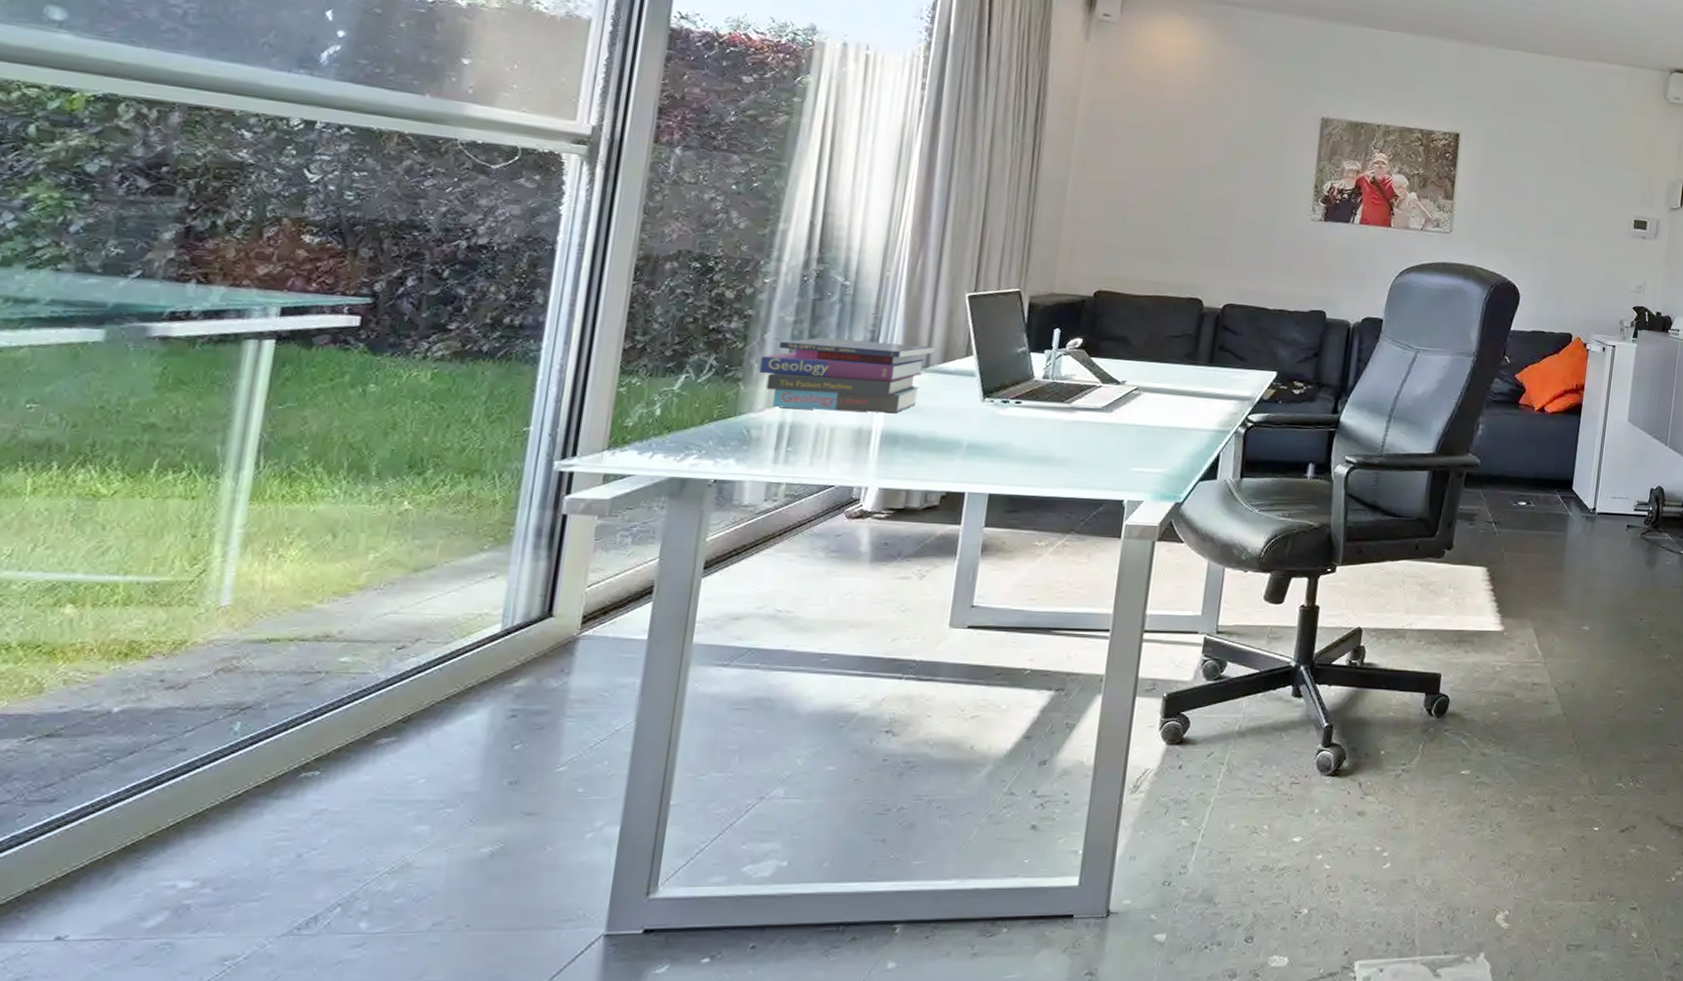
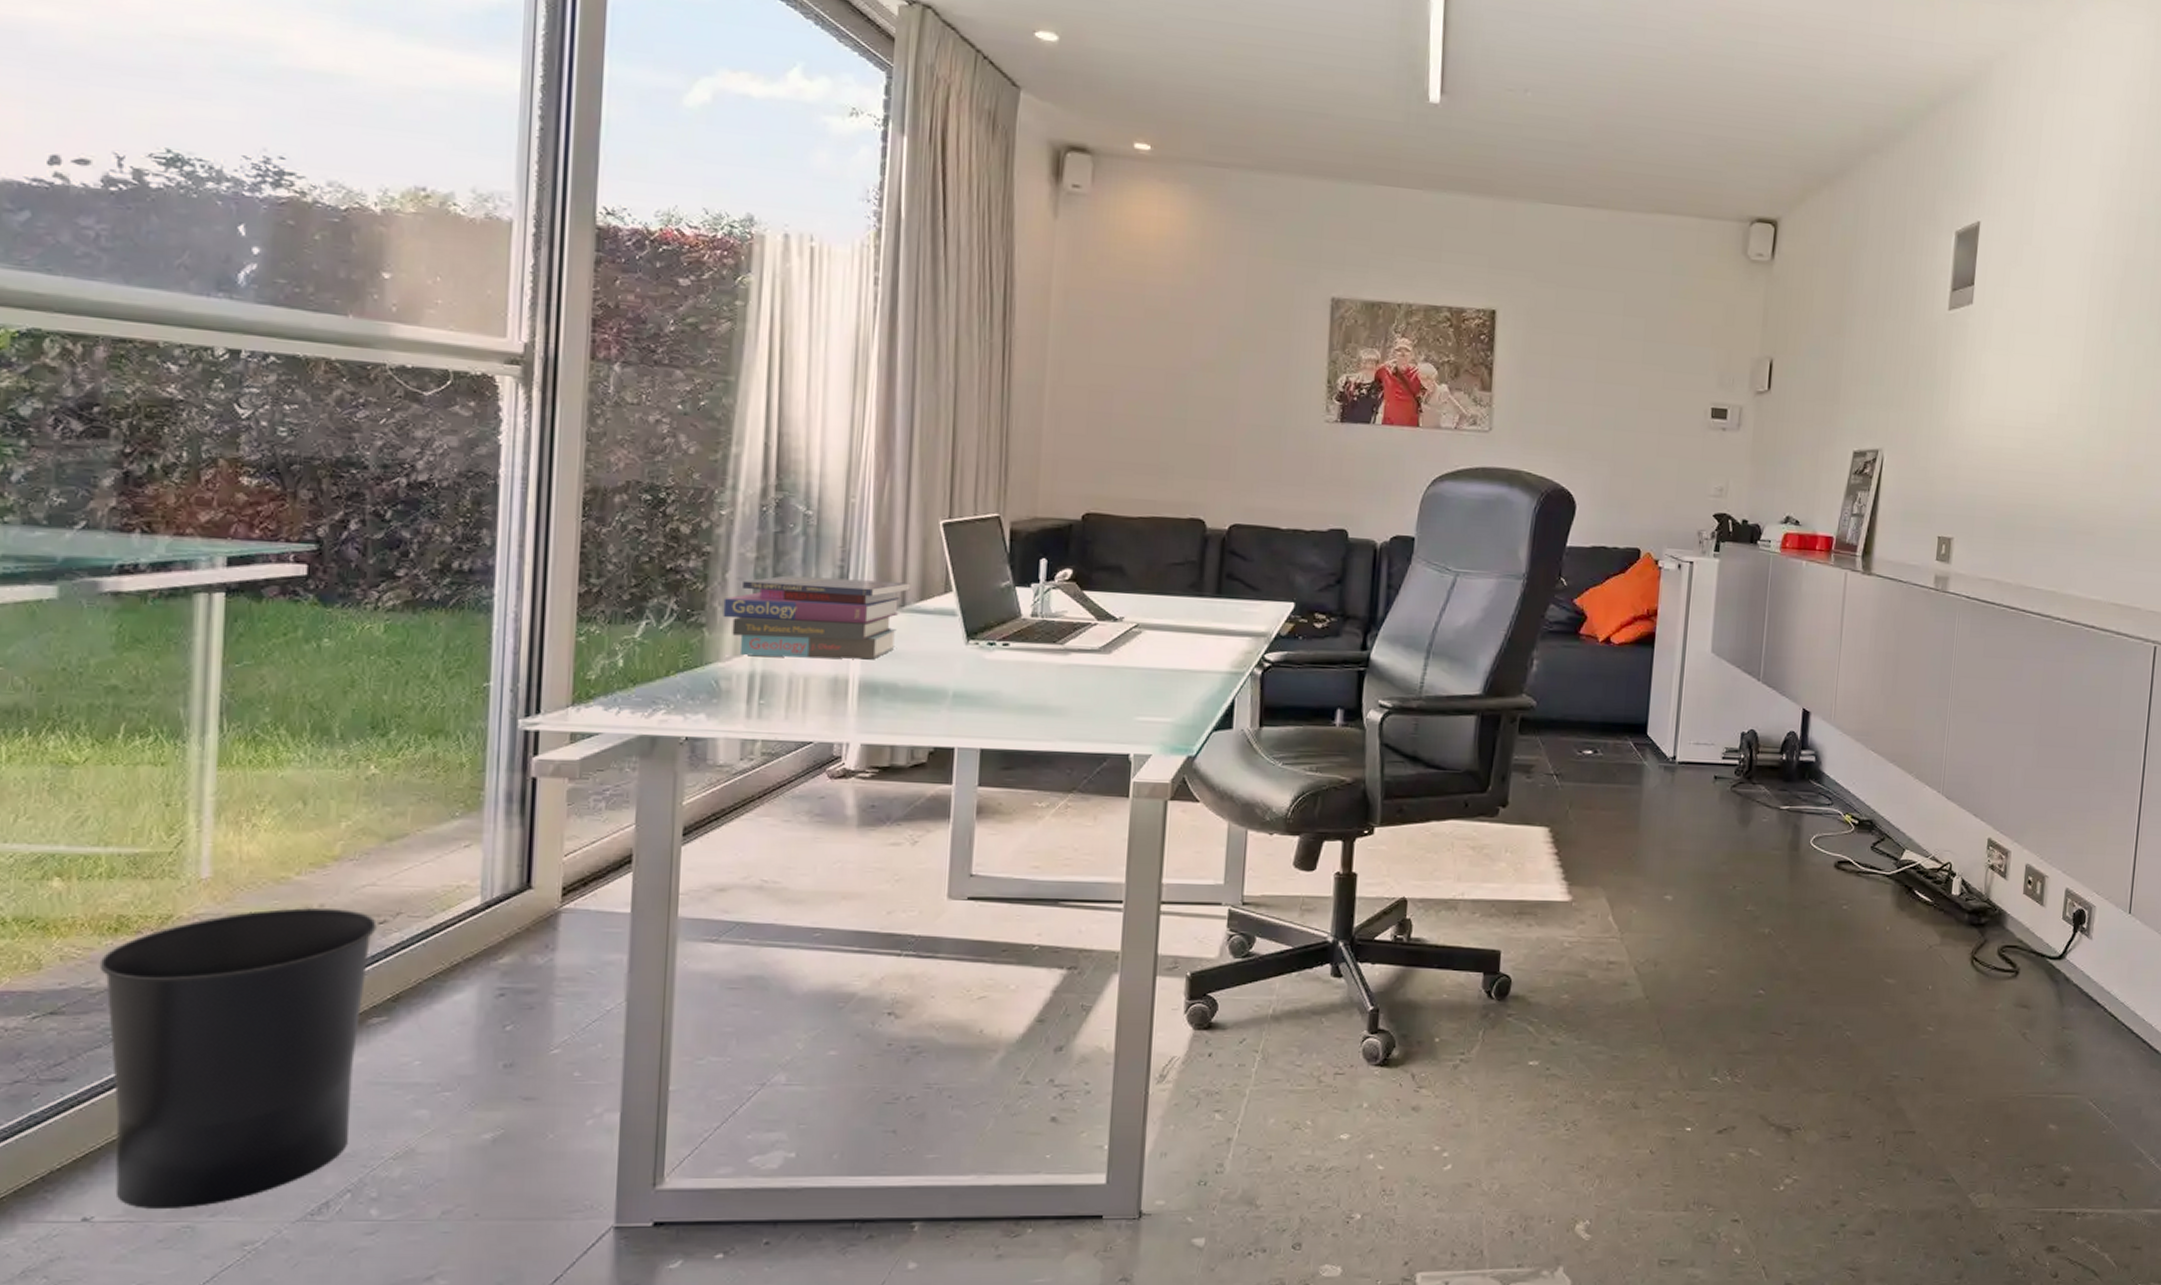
waste bin: none [94,634,395,926] -> present [99,908,377,1208]

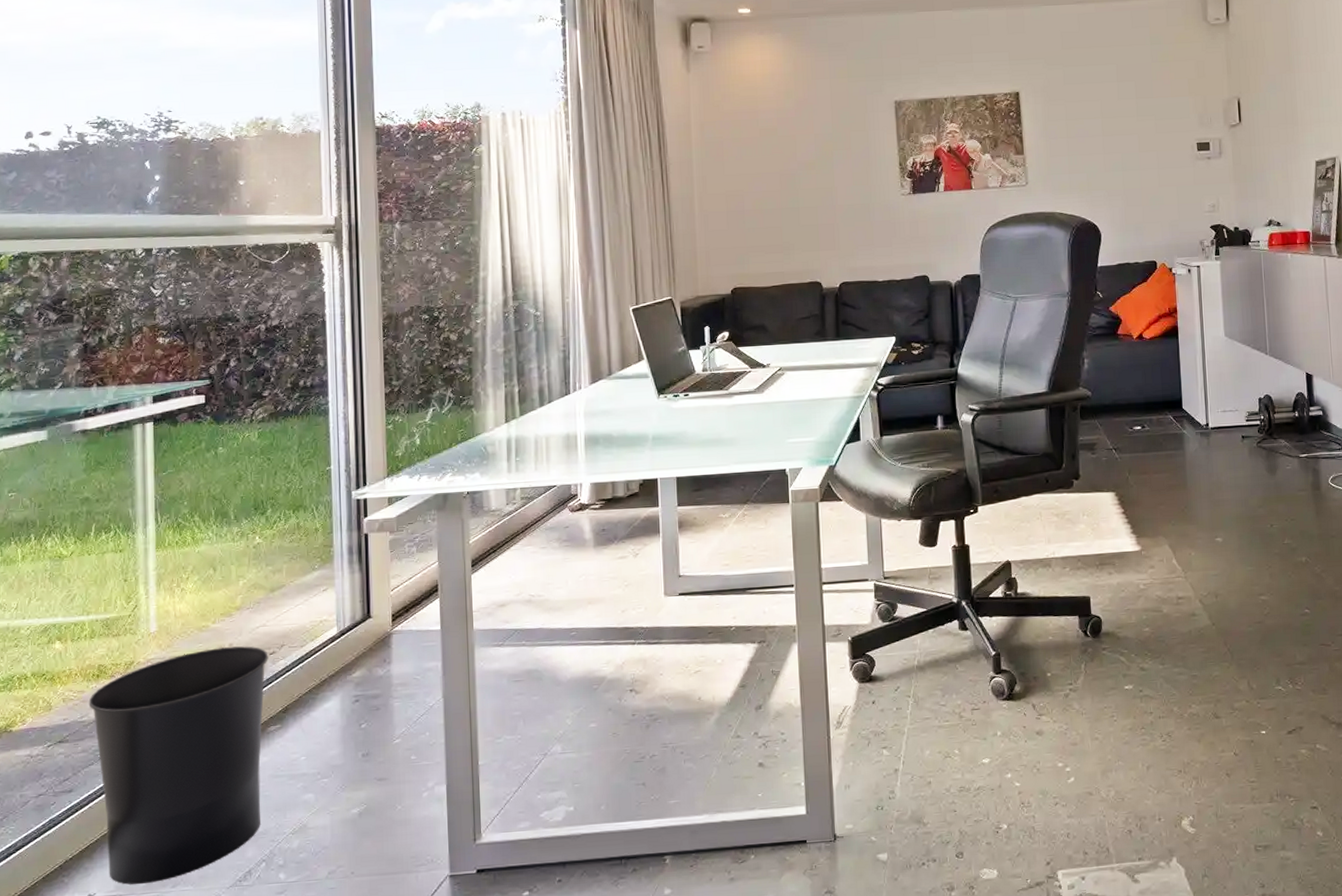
books: present [723,575,911,660] -> none [484,357,614,426]

